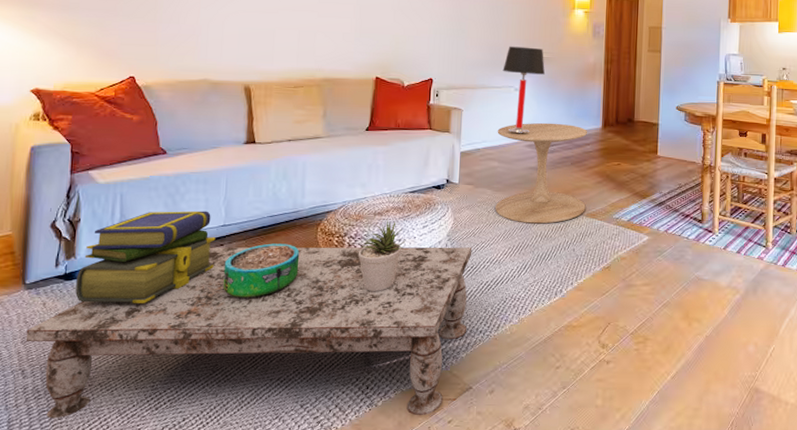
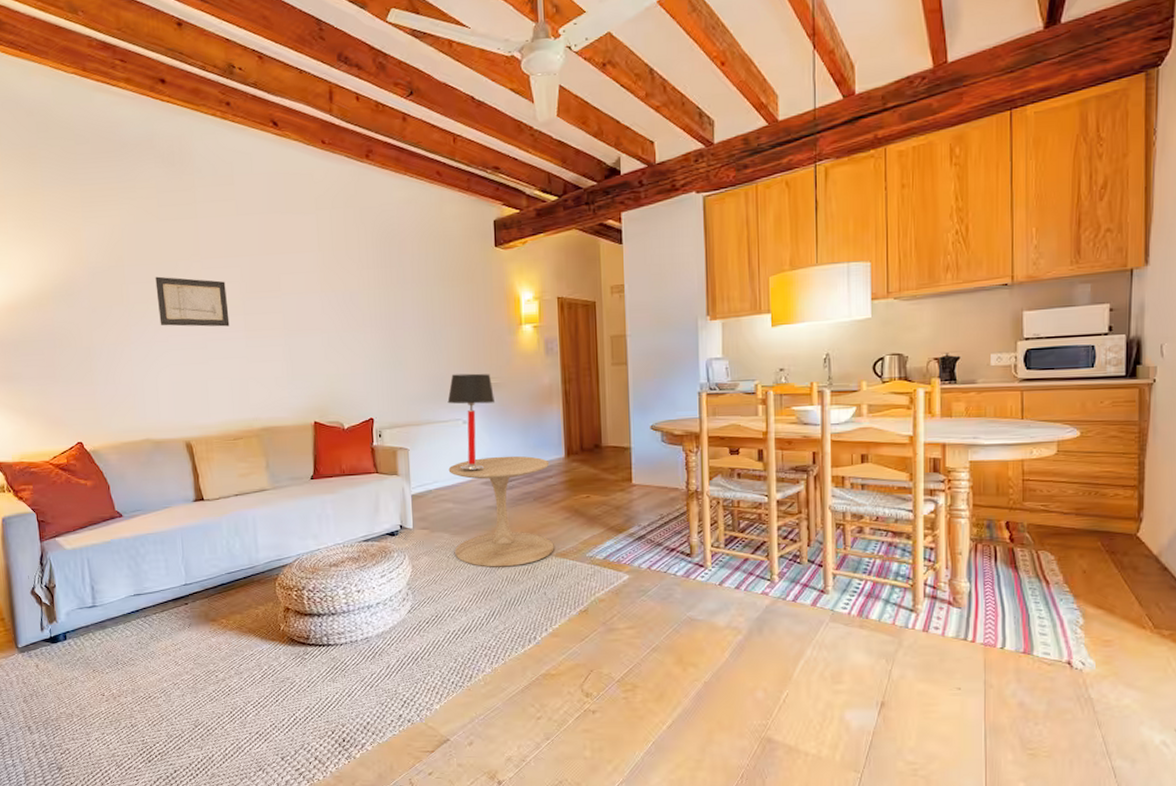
coffee table: present [25,247,472,419] -> none [26,596,439,771]
stack of books: present [75,210,216,303] -> none [61,571,182,664]
decorative bowl: present [223,243,300,299] -> none [191,600,263,656]
potted plant: present [358,220,406,292] -> none [318,571,365,645]

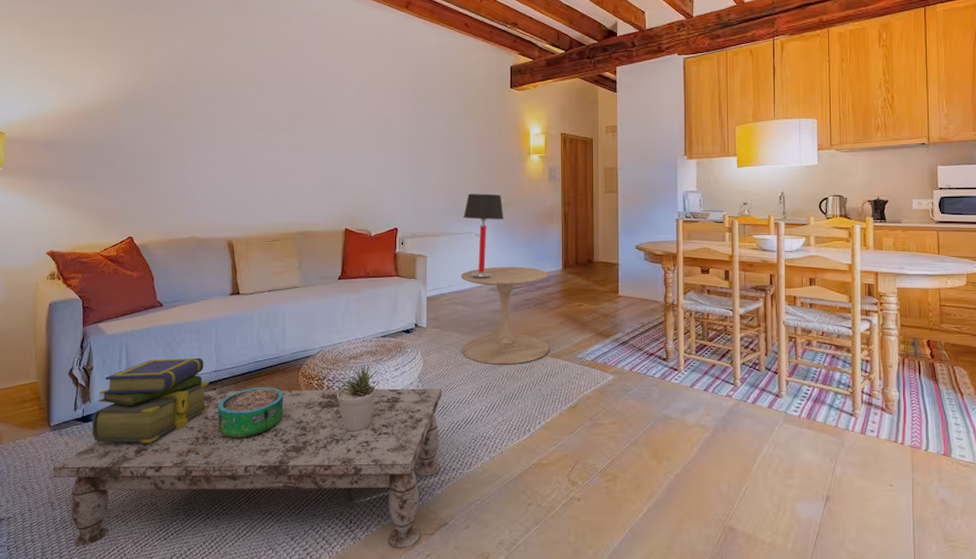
coffee table: none [26,596,439,771] -> present [53,388,442,550]
stack of books: none [61,571,182,664] -> present [92,358,209,443]
wall art: present [155,276,230,327] -> none [213,95,277,142]
decorative bowl: none [191,600,263,656] -> present [217,387,284,439]
potted plant: none [318,571,365,645] -> present [336,363,380,432]

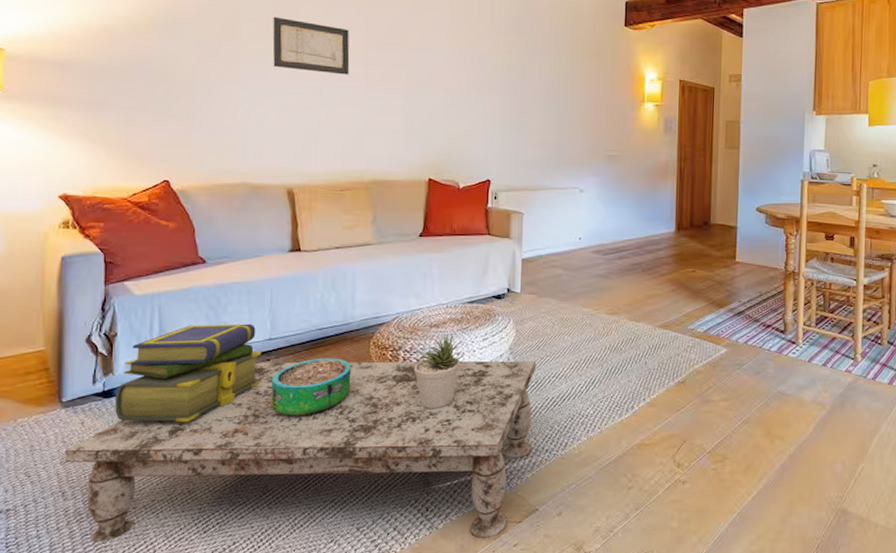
wall art: none [213,95,277,142] -> present [272,16,350,75]
side table: present [461,266,550,365] -> none [561,226,660,336]
table lamp: present [463,193,504,277] -> none [566,143,612,238]

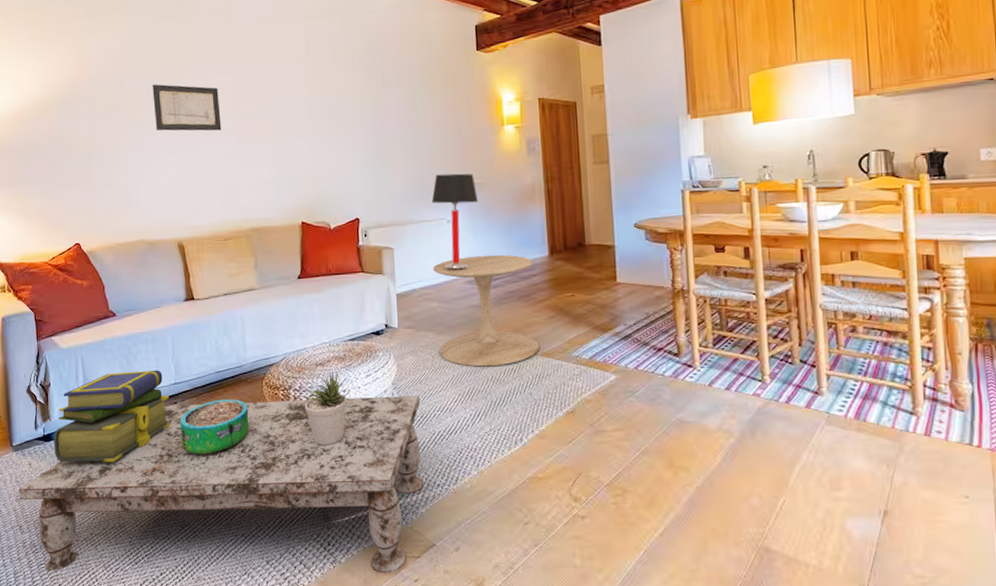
side table: none [561,226,660,336] -> present [433,254,540,367]
table lamp: none [566,143,612,238] -> present [431,173,478,269]

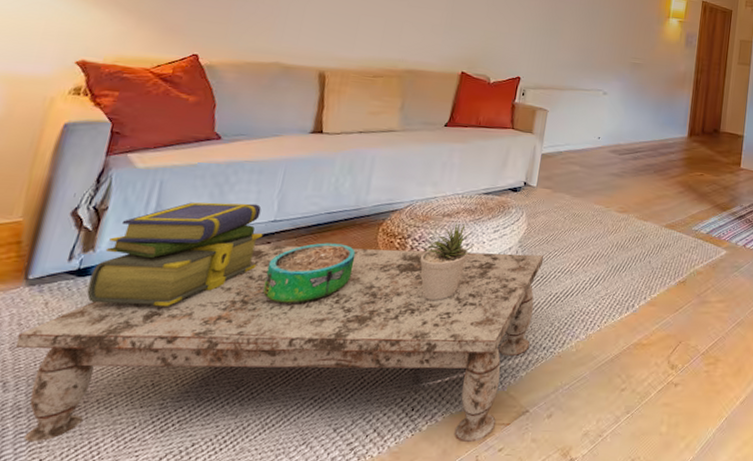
table lamp: present [431,173,478,269] -> none [592,49,636,138]
side table: present [433,254,540,367] -> none [572,128,674,234]

